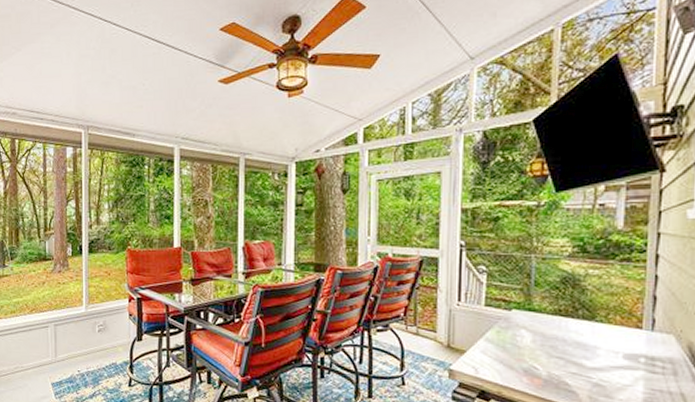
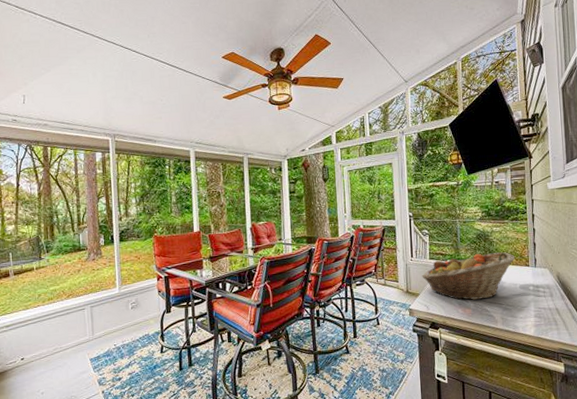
fruit basket: none [471,305,620,368] -> present [422,252,515,300]

